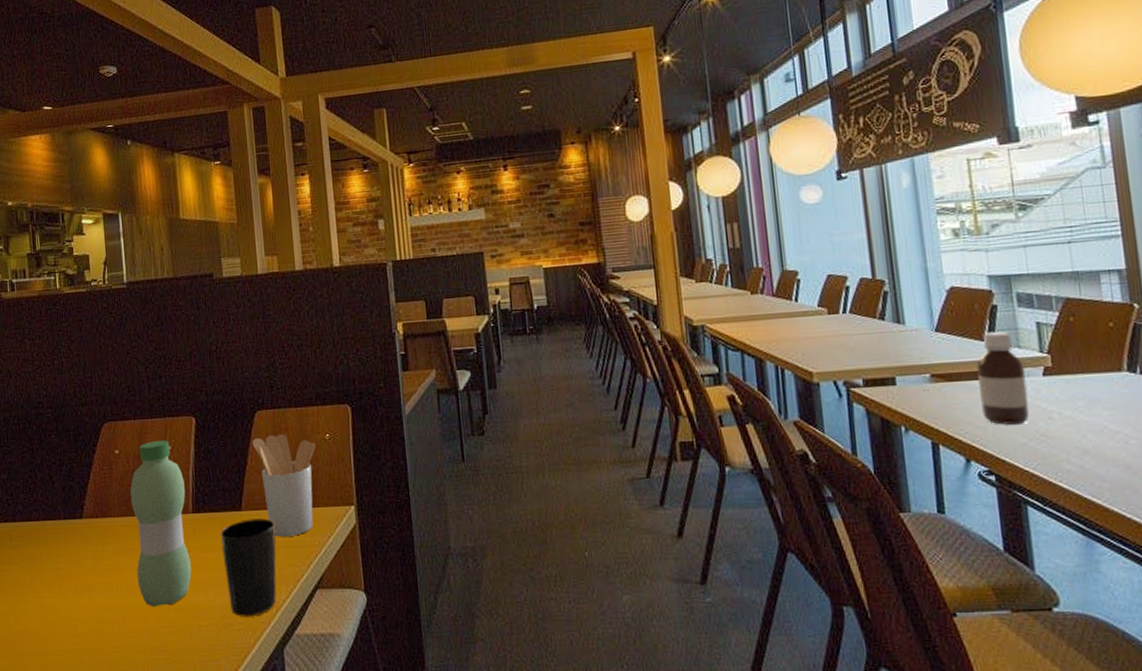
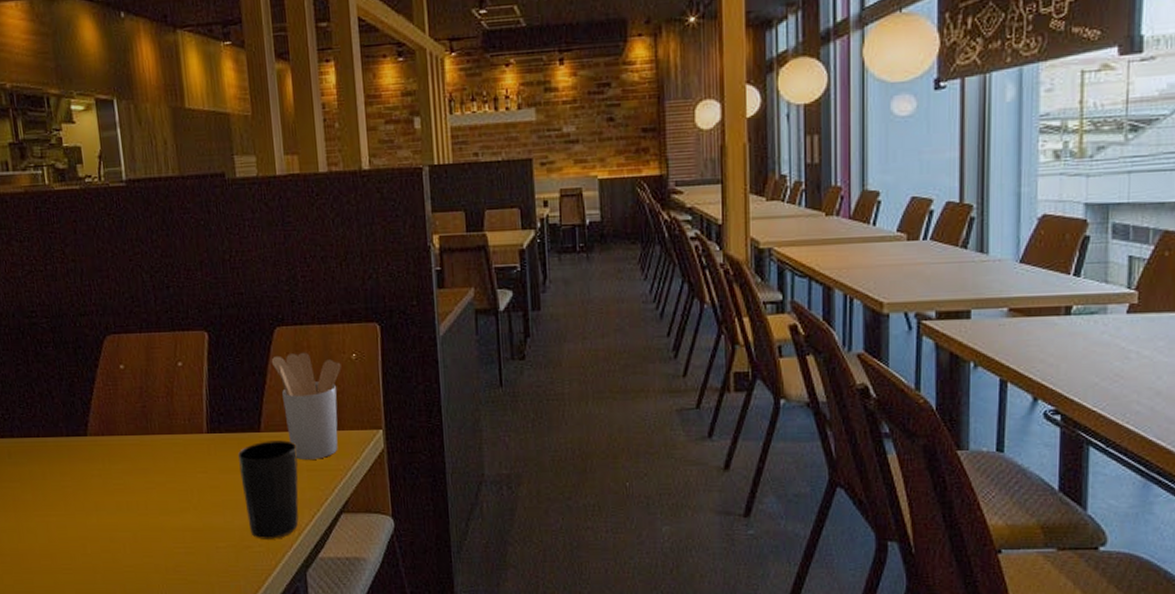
water bottle: present [130,440,192,607] -> none [138,356,208,528]
bottle: present [977,331,1030,425] -> none [1057,264,1109,364]

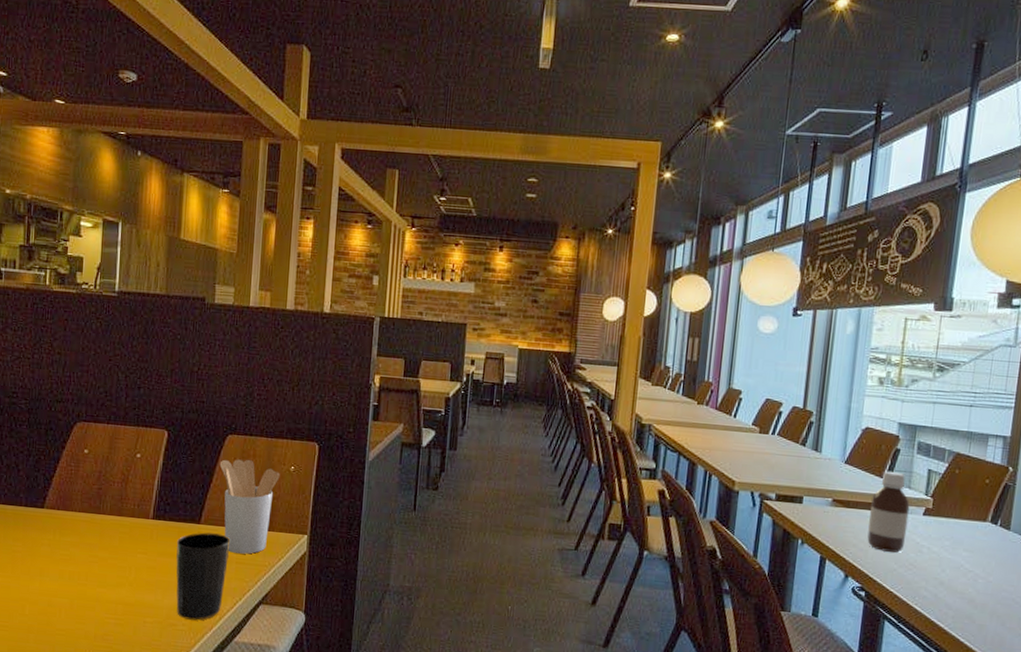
bottle: none [1057,264,1109,364] -> present [867,471,910,553]

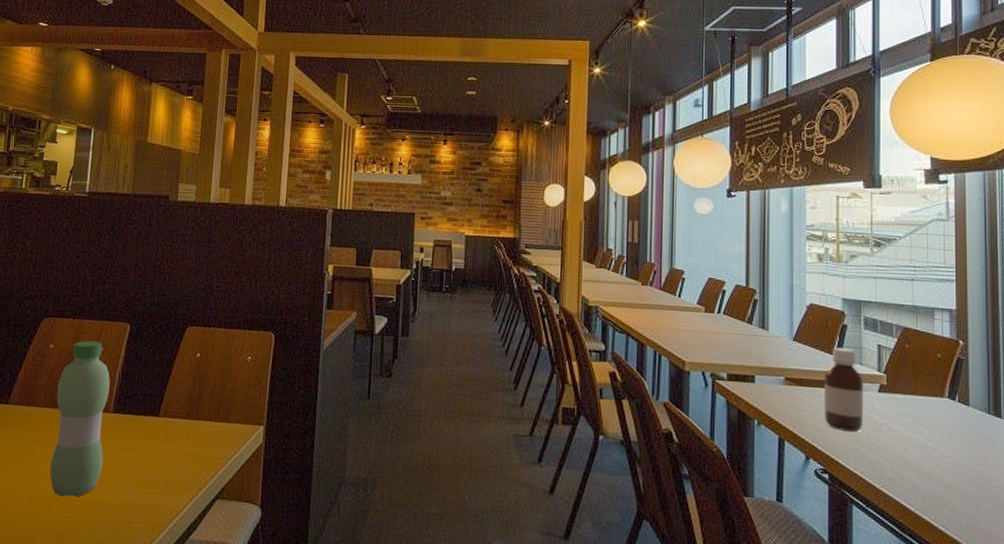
water bottle: none [90,447,149,600] -> present [49,341,110,497]
cup: present [176,532,231,621] -> none [133,425,188,518]
utensil holder: present [219,459,280,554] -> none [179,350,237,447]

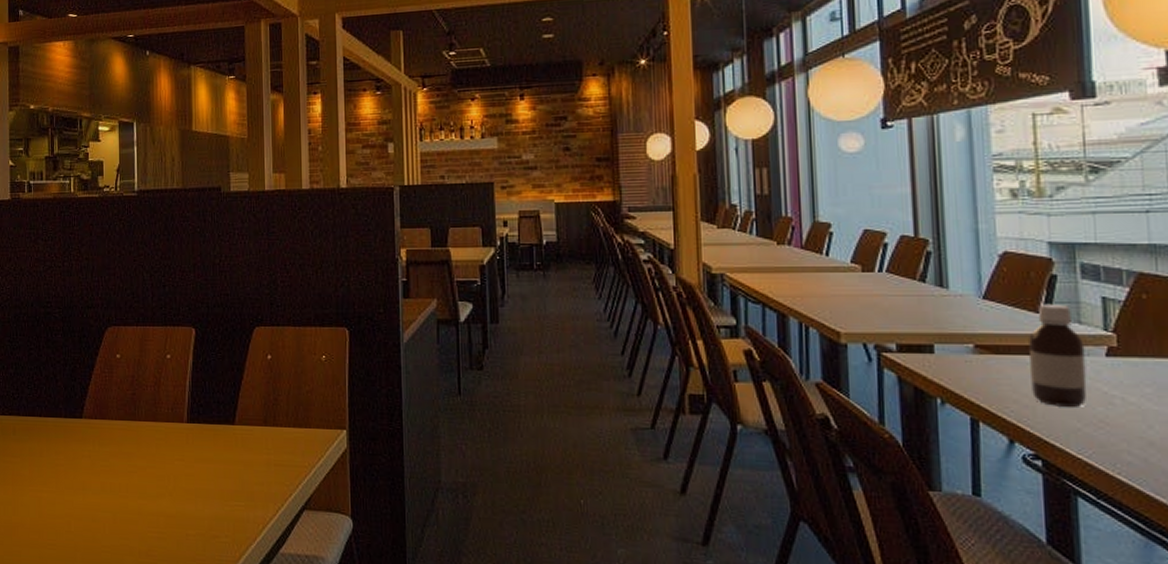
water bottle: present [49,341,110,497] -> none [129,349,182,512]

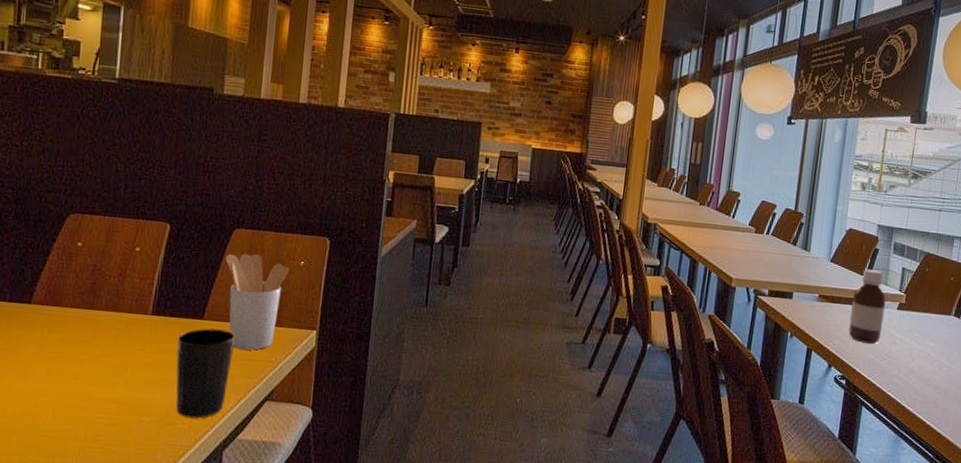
cup: none [212,434,267,531] -> present [175,328,236,419]
utensil holder: none [249,351,312,455] -> present [225,253,289,350]

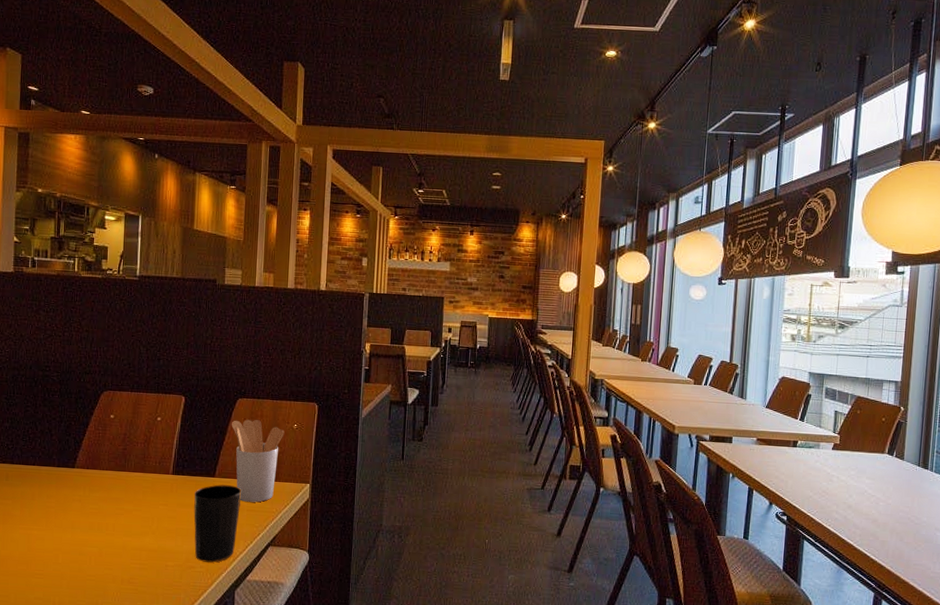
bottle: present [848,269,886,344] -> none [787,413,821,482]

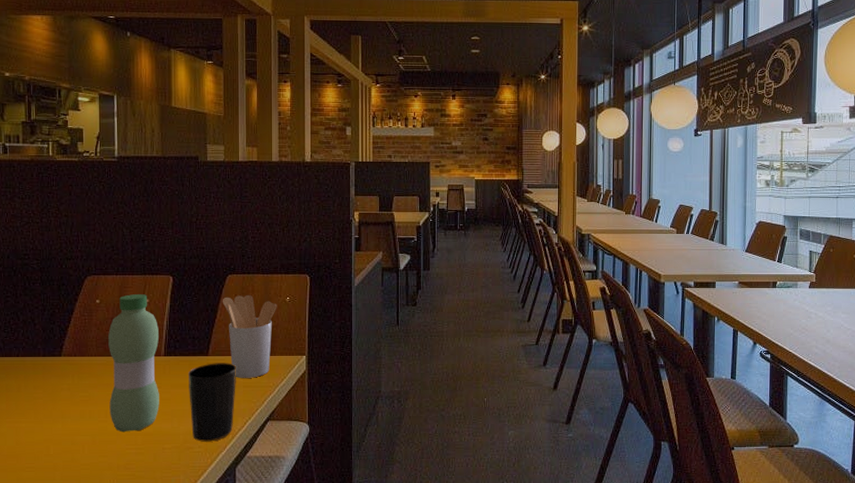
water bottle: none [117,411,169,547] -> present [108,294,159,433]

